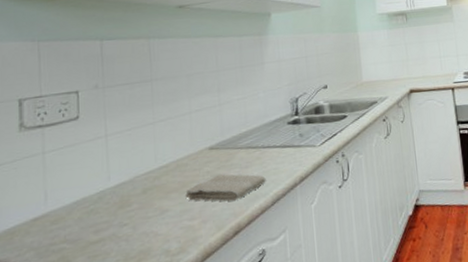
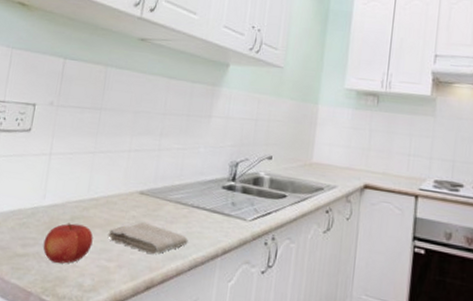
fruit: none [118,193,171,238] -> present [43,222,93,264]

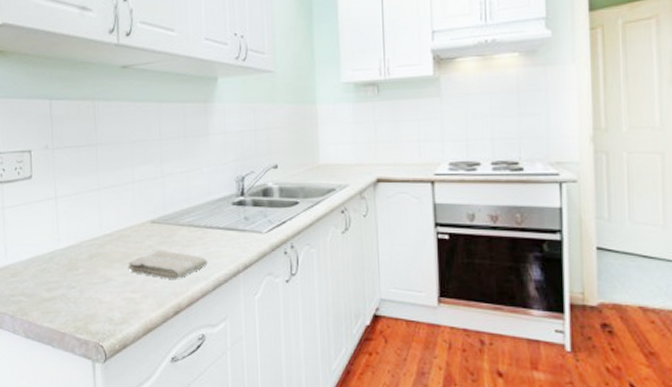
fruit: present [43,222,93,264] -> none [67,262,114,301]

